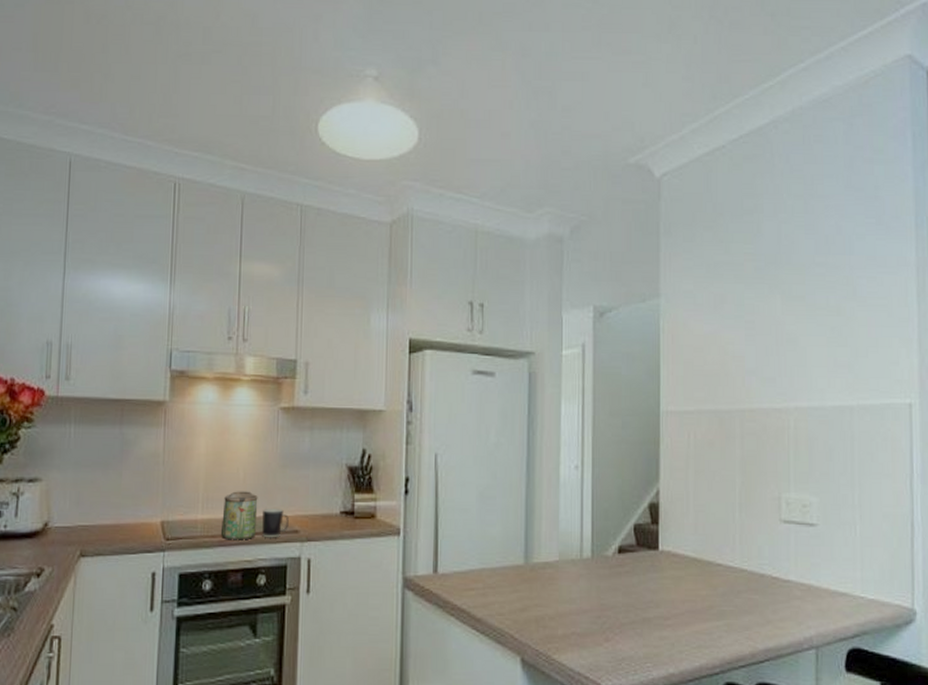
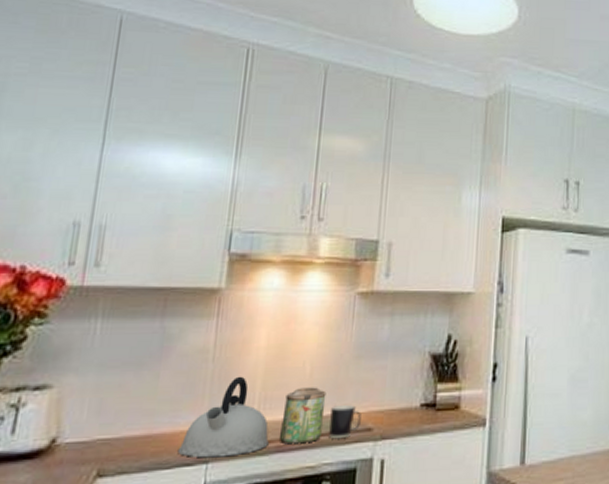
kettle: none [140,478,212,547] -> present [177,376,269,458]

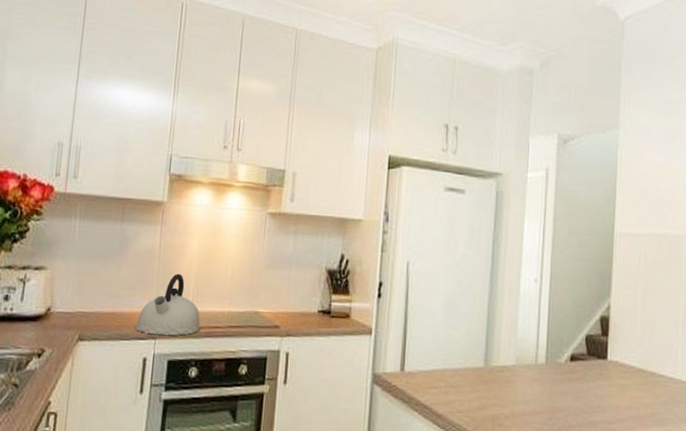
canister: present [278,387,327,445] -> none [207,287,244,333]
mug: present [329,405,361,439] -> none [246,305,271,332]

